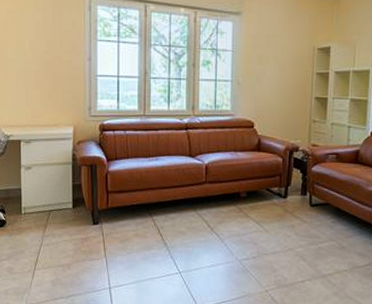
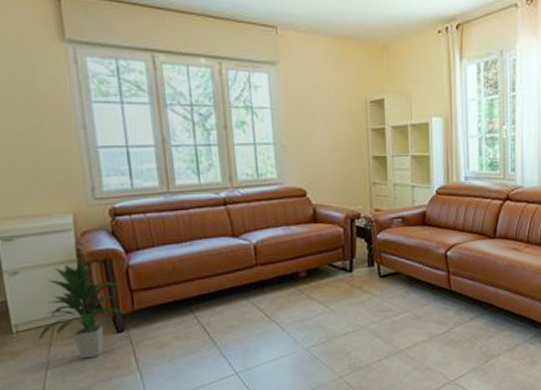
indoor plant: none [38,165,102,242] -> present [38,262,126,359]

